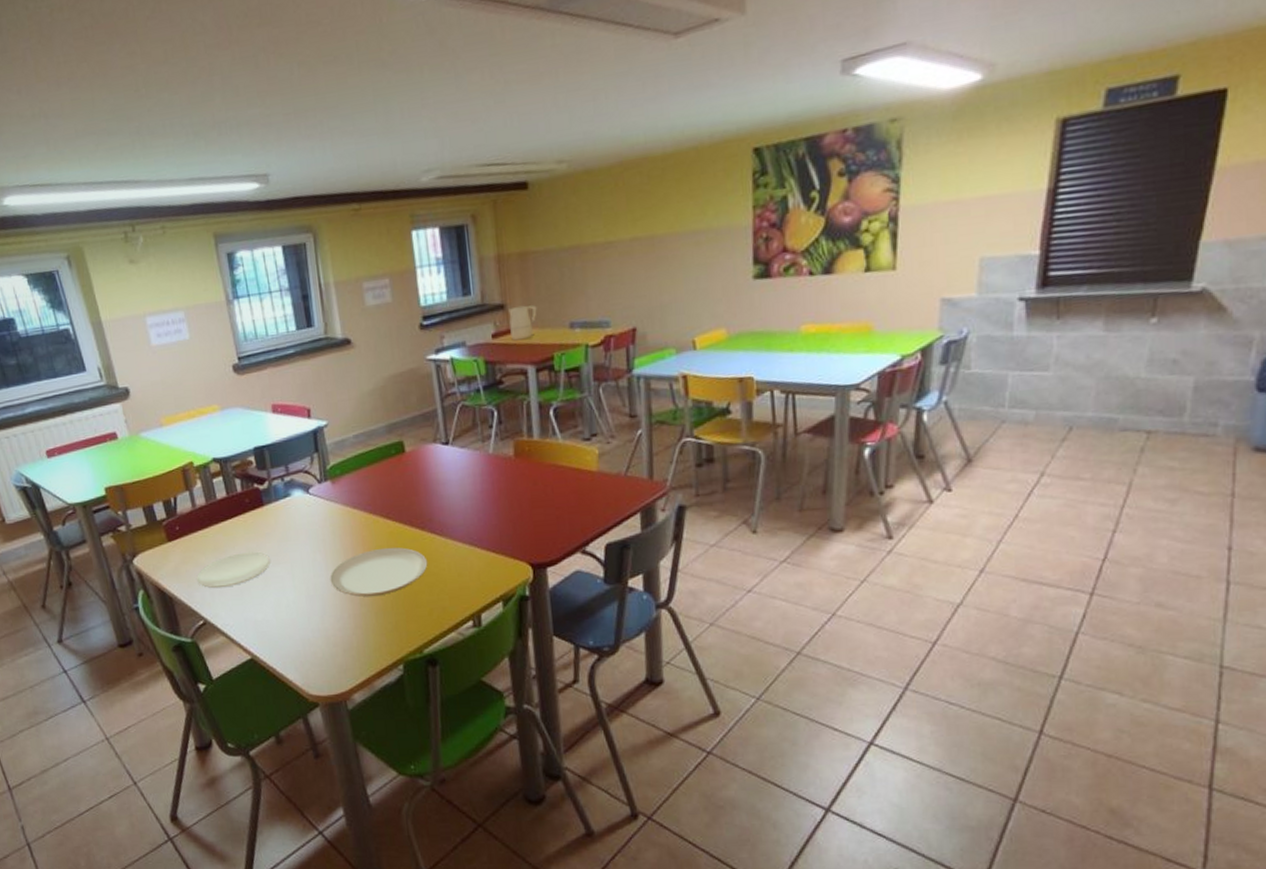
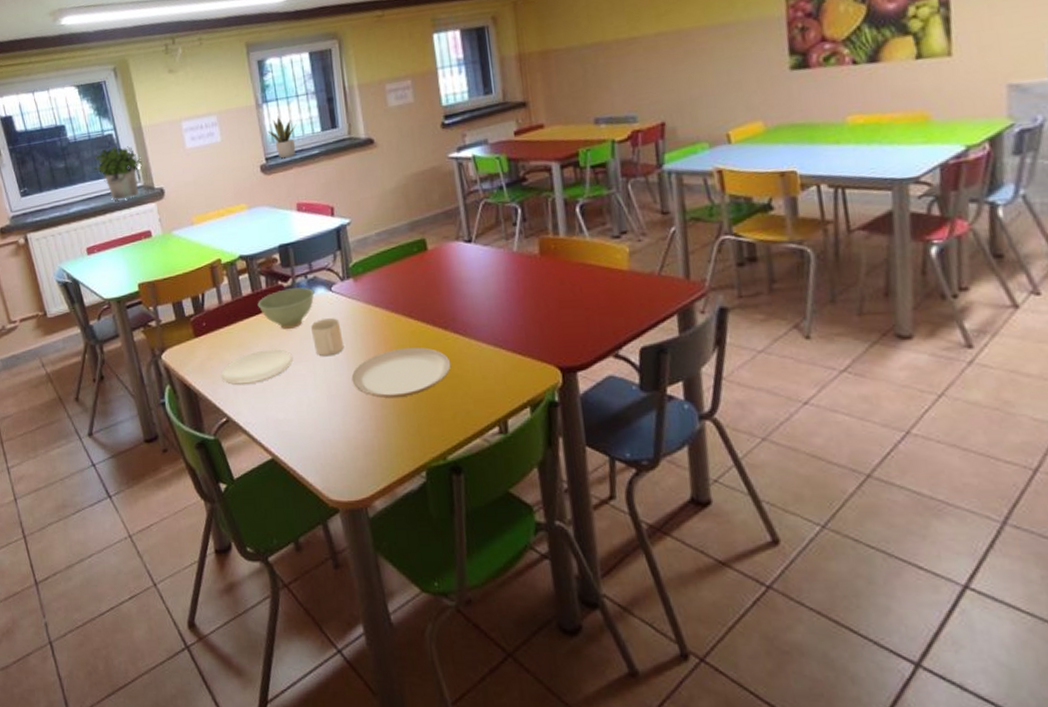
potted plant: none [50,342,103,400] -> present [94,146,142,200]
bowl: none [233,490,292,532] -> present [257,287,315,329]
potted plant: none [239,313,270,358] -> present [267,116,296,159]
cup: none [287,520,323,559] -> present [310,318,344,357]
pitcher: present [508,305,537,341] -> none [531,102,561,138]

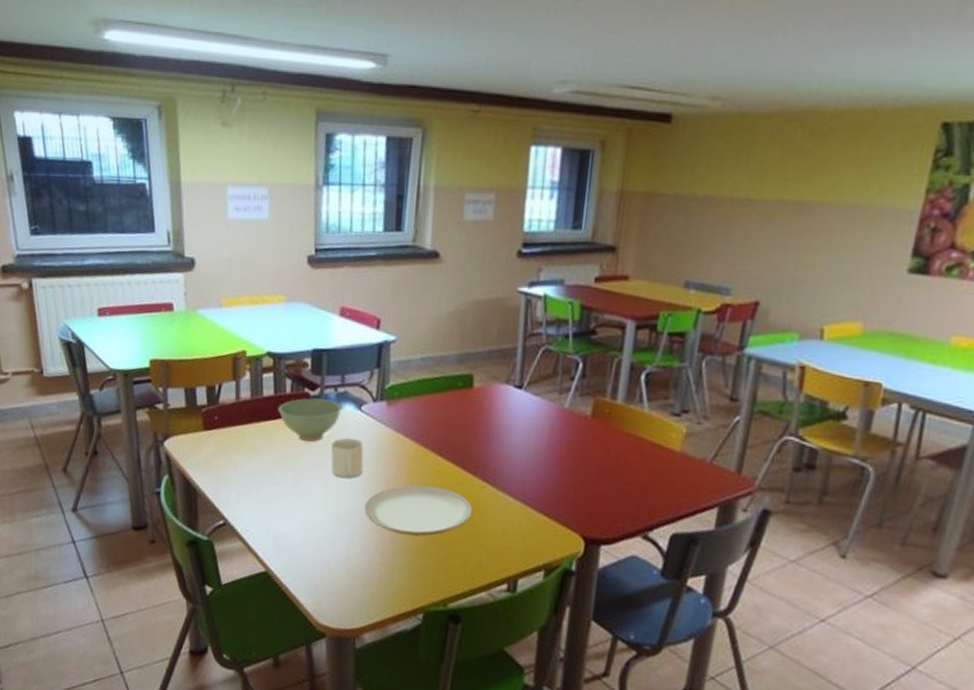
potted plant: present [94,146,142,200] -> none [118,199,174,262]
plate: present [221,349,294,386] -> none [226,458,307,492]
potted plant: present [267,116,296,159] -> none [322,203,357,255]

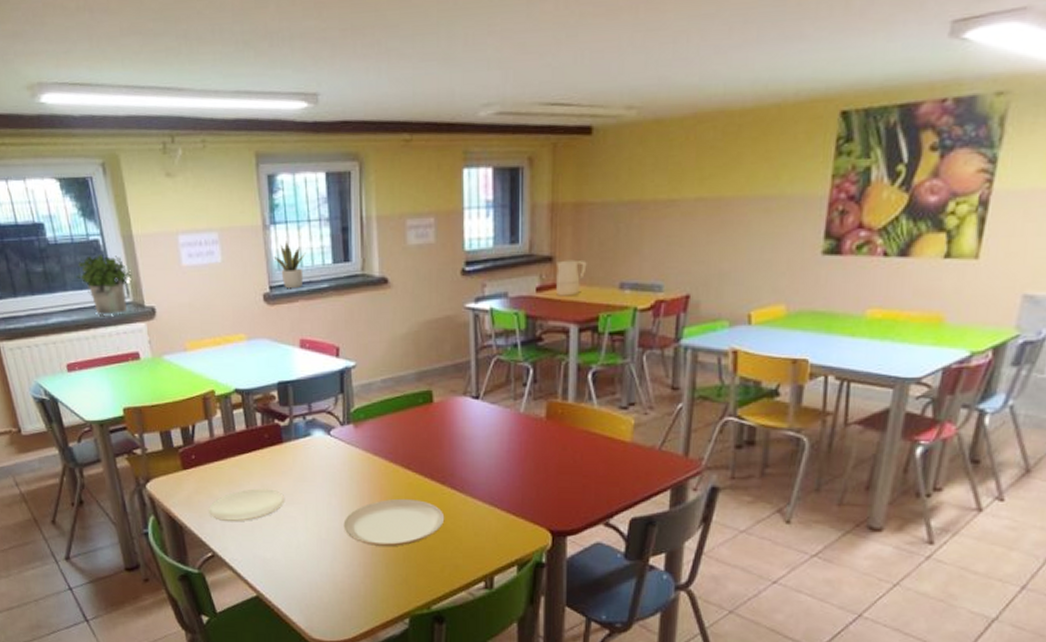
potted plant: none [118,199,174,262] -> present [76,255,131,314]
plate: none [226,458,307,492] -> present [209,488,285,522]
bowl: present [278,398,342,442] -> none [251,428,312,469]
potted plant: none [322,203,357,255] -> present [273,241,306,289]
cup: present [330,438,364,479] -> none [305,463,339,501]
pitcher: none [616,251,652,291] -> present [556,259,587,297]

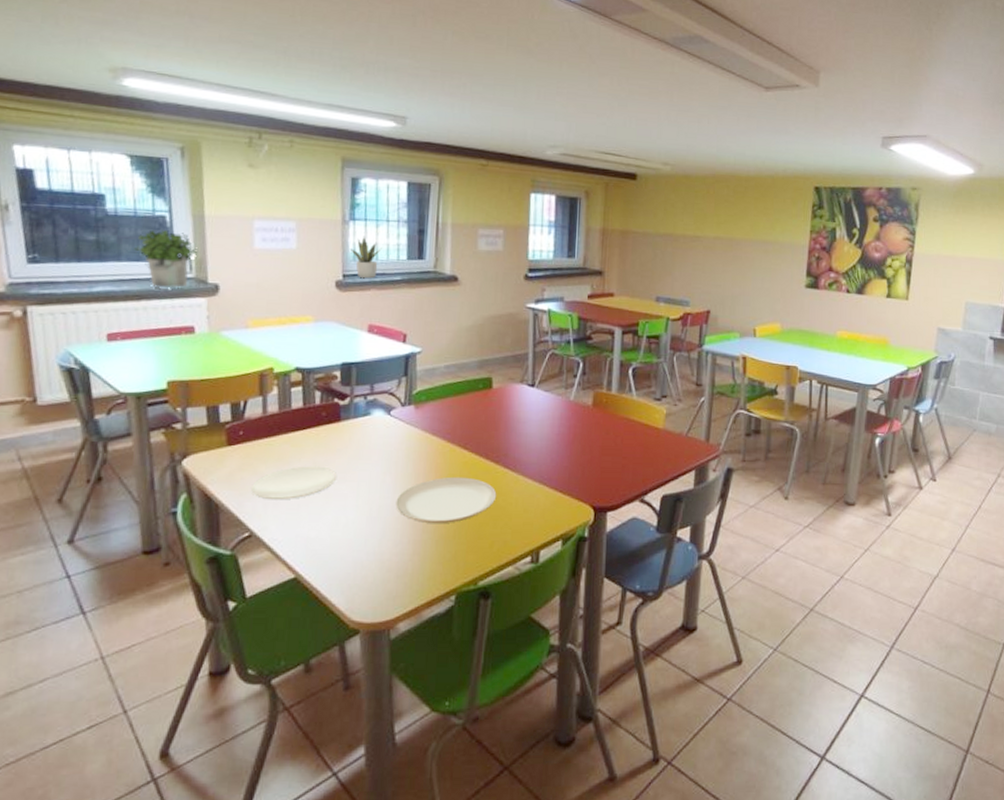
pitcher: present [556,259,587,297] -> none [604,275,630,305]

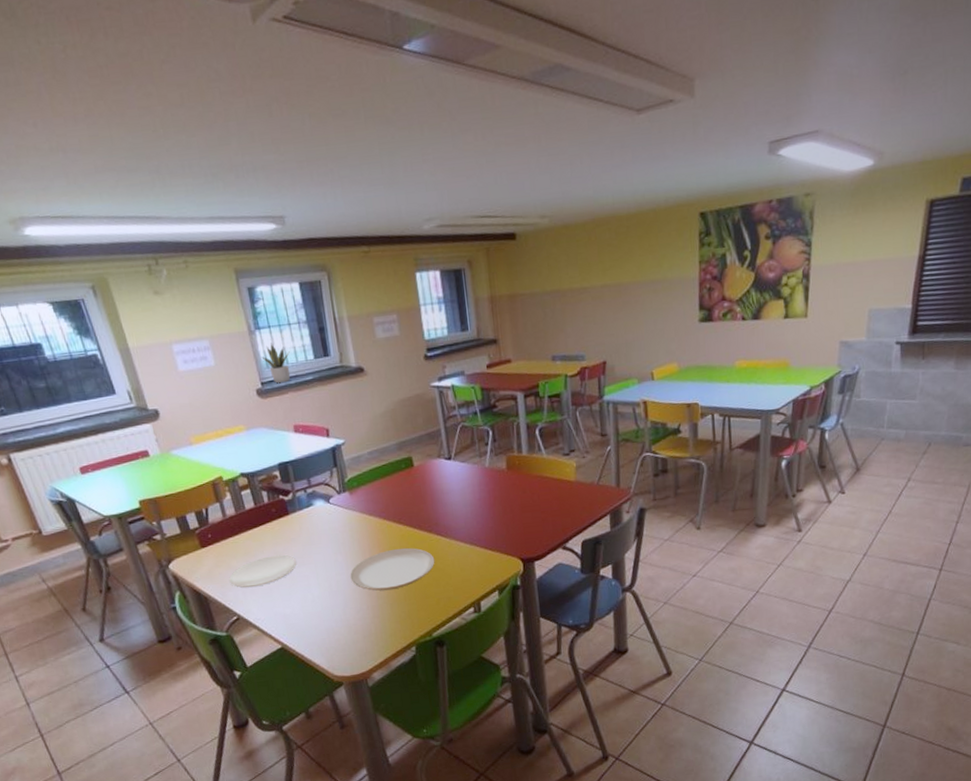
potted plant: present [134,229,197,288] -> none [79,367,133,420]

